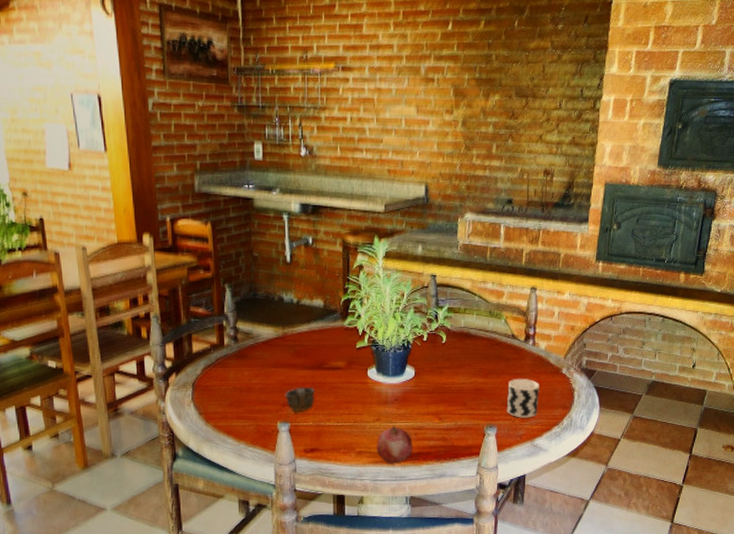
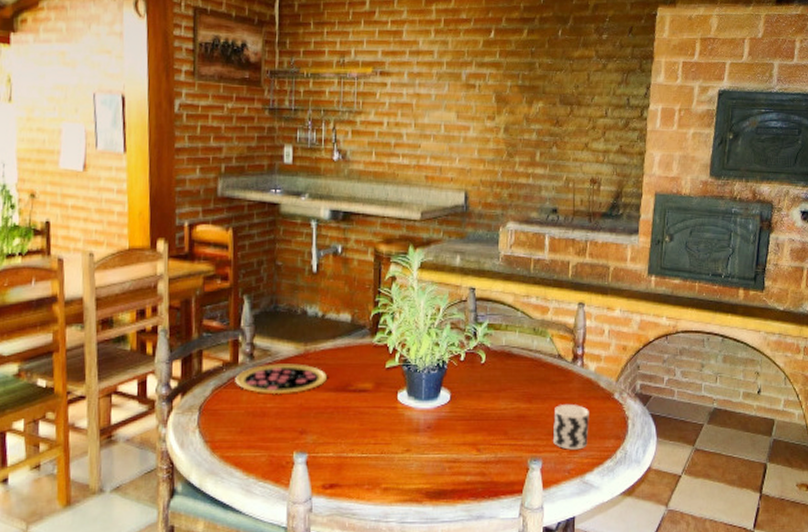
pizza: none [222,345,304,373] -> present [235,363,327,395]
cup: present [284,387,315,412] -> none [303,411,337,441]
fruit: present [376,425,412,464] -> none [405,456,446,503]

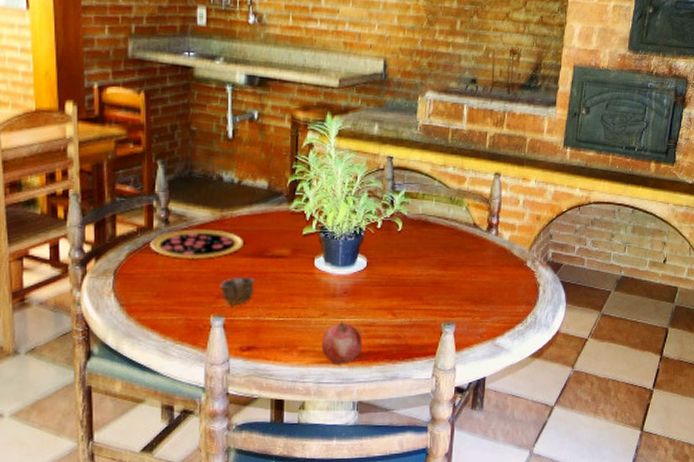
cup: none [303,411,337,441] -> present [220,276,254,305]
fruit: none [405,456,446,503] -> present [321,320,362,365]
cup: present [552,403,589,450] -> none [466,271,502,315]

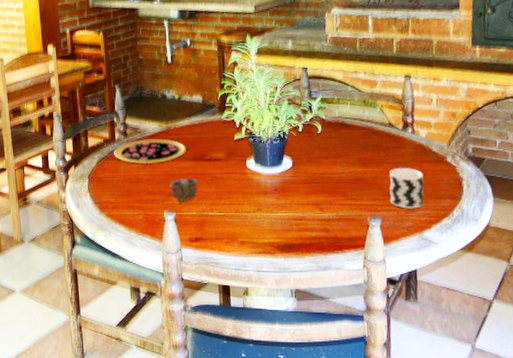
fruit: present [321,320,362,365] -> none [258,215,295,255]
cup: none [466,271,502,315] -> present [389,167,424,209]

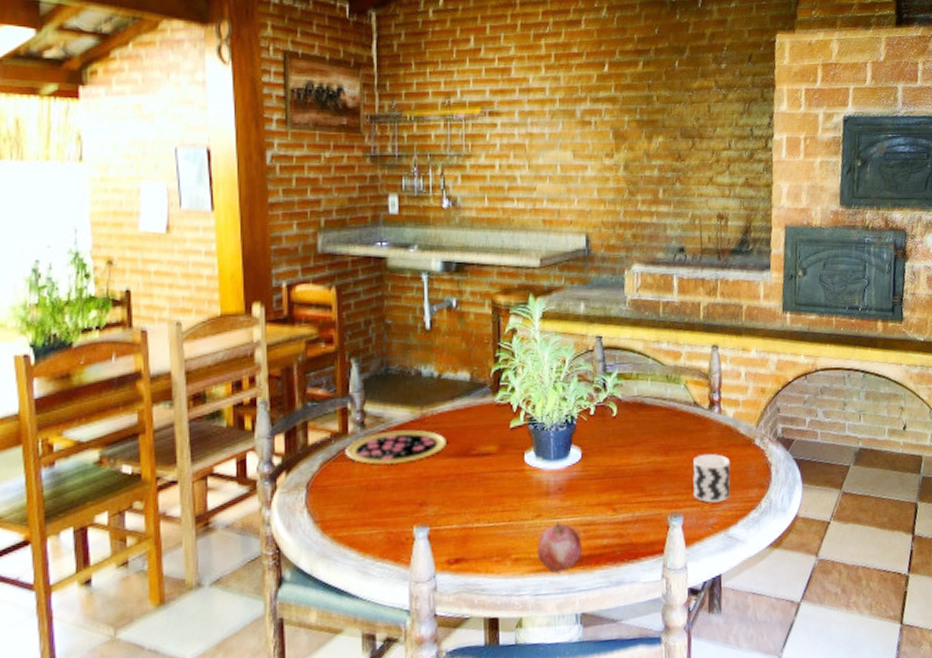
cup: present [170,177,198,202] -> none [422,480,460,513]
fruit: none [258,215,295,255] -> present [537,521,582,572]

